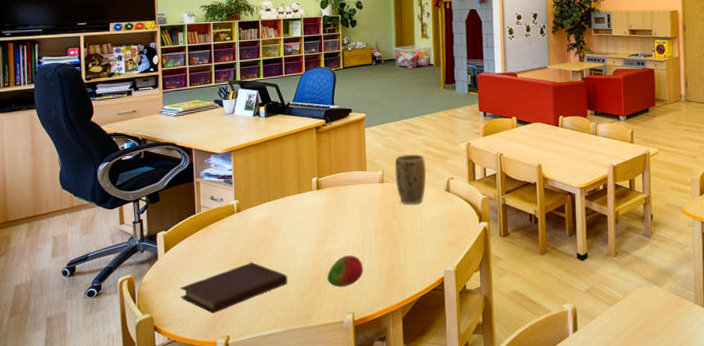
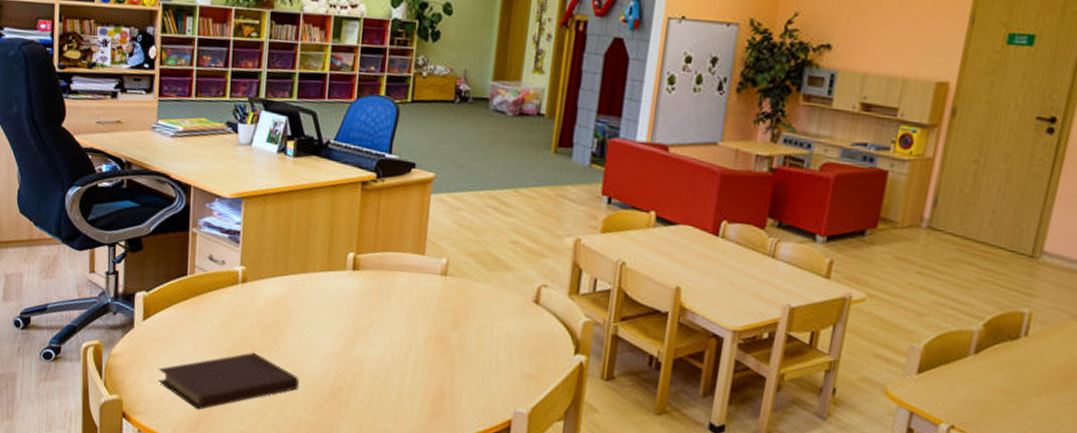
fruit: present [327,255,364,287] -> none [351,366,403,408]
plant pot: present [394,154,426,204] -> none [463,240,511,313]

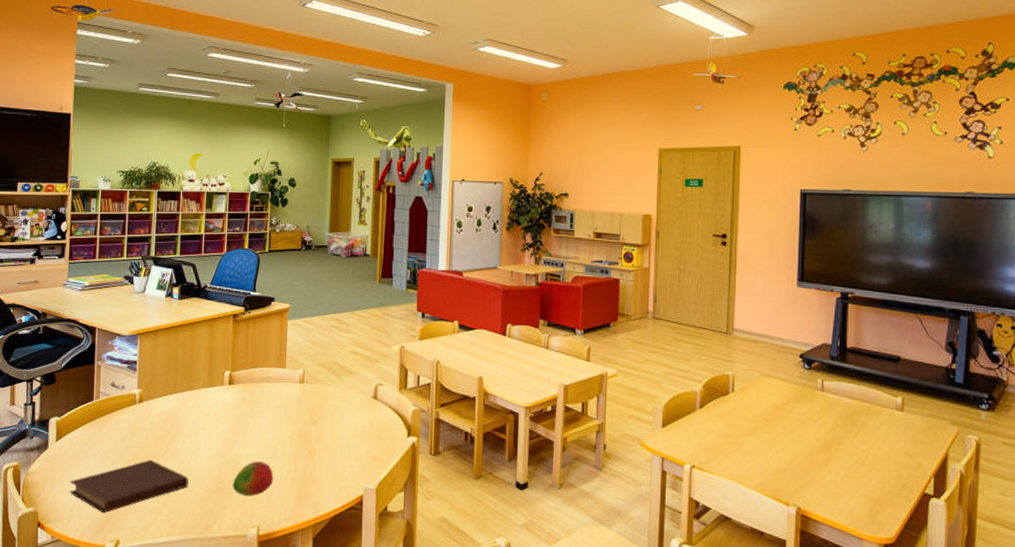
fruit: none [351,366,403,408] -> present [232,461,274,497]

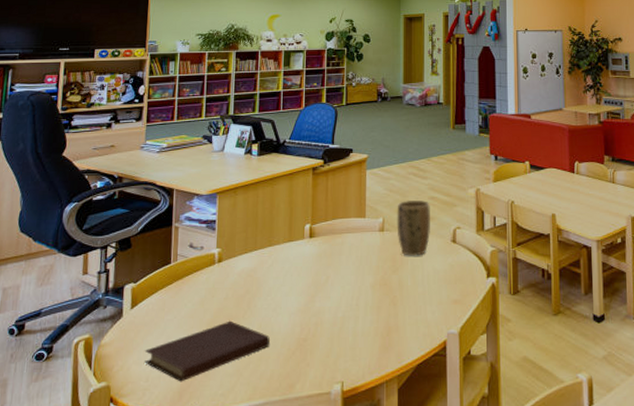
fruit: present [232,461,274,497] -> none [315,314,357,352]
plant pot: none [317,353,352,410] -> present [397,199,430,256]

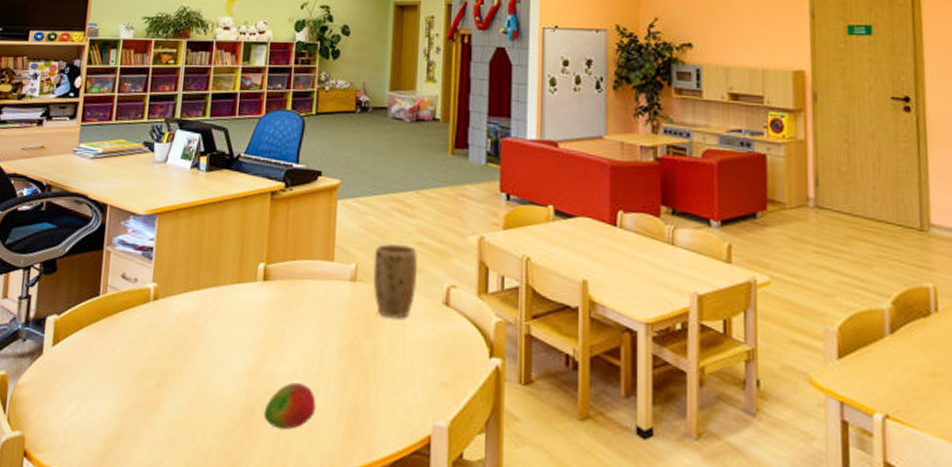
notebook: present [144,321,270,382] -> none [64,374,209,444]
fruit: none [315,314,357,352] -> present [263,382,316,430]

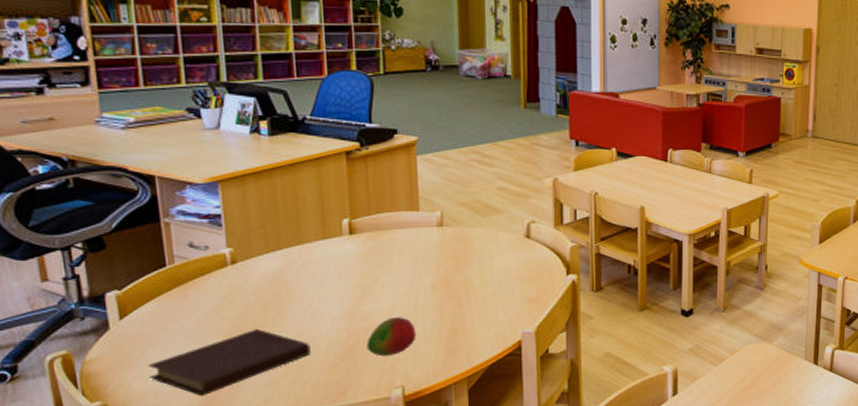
notebook: none [64,374,209,444] -> present [147,328,311,397]
plant pot: present [373,243,417,318] -> none [458,190,500,254]

